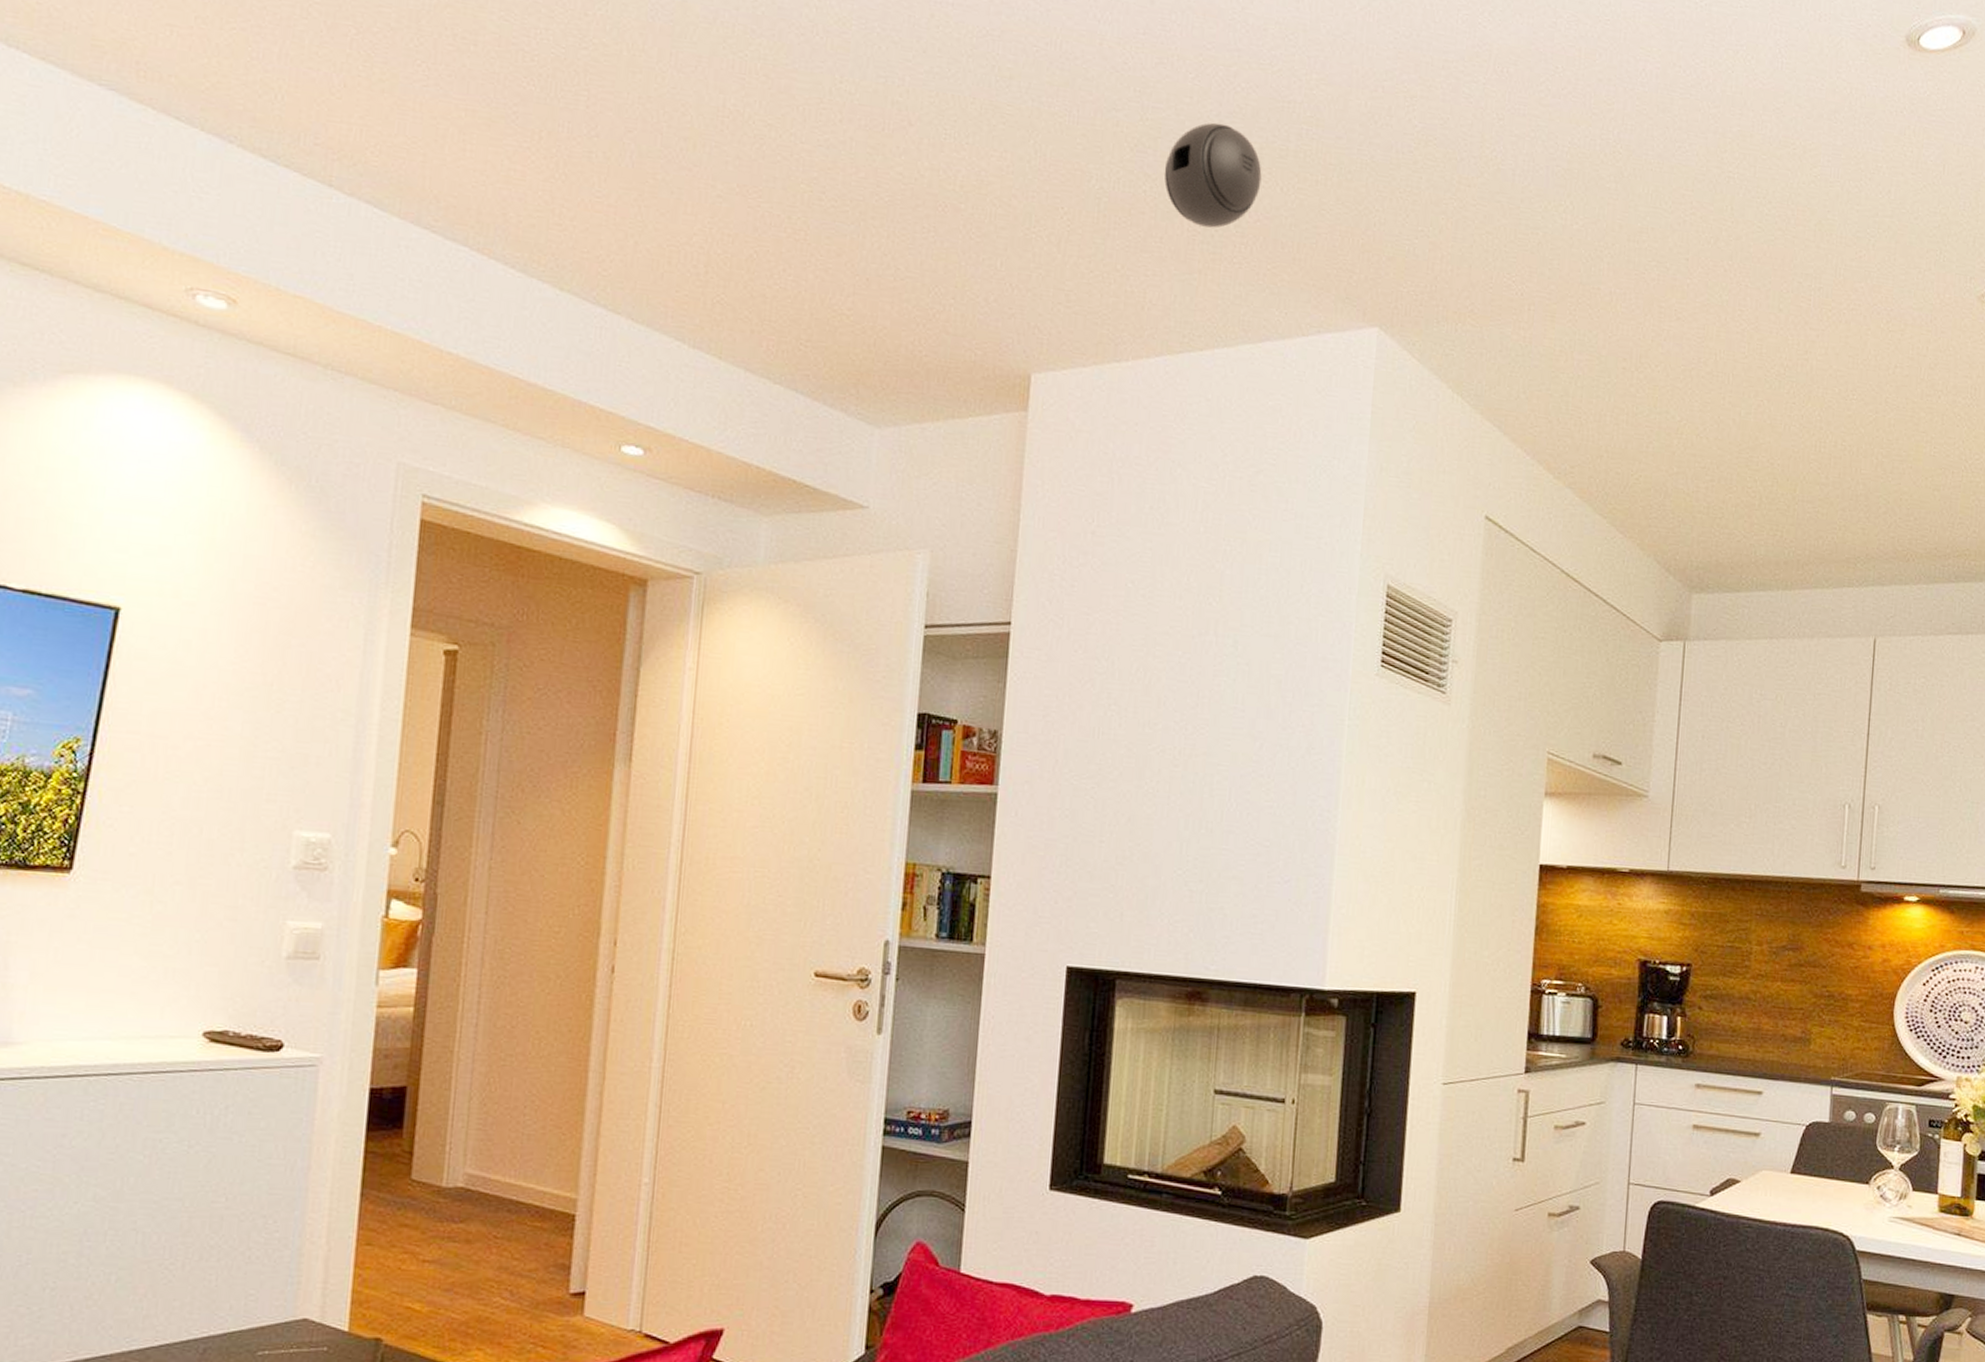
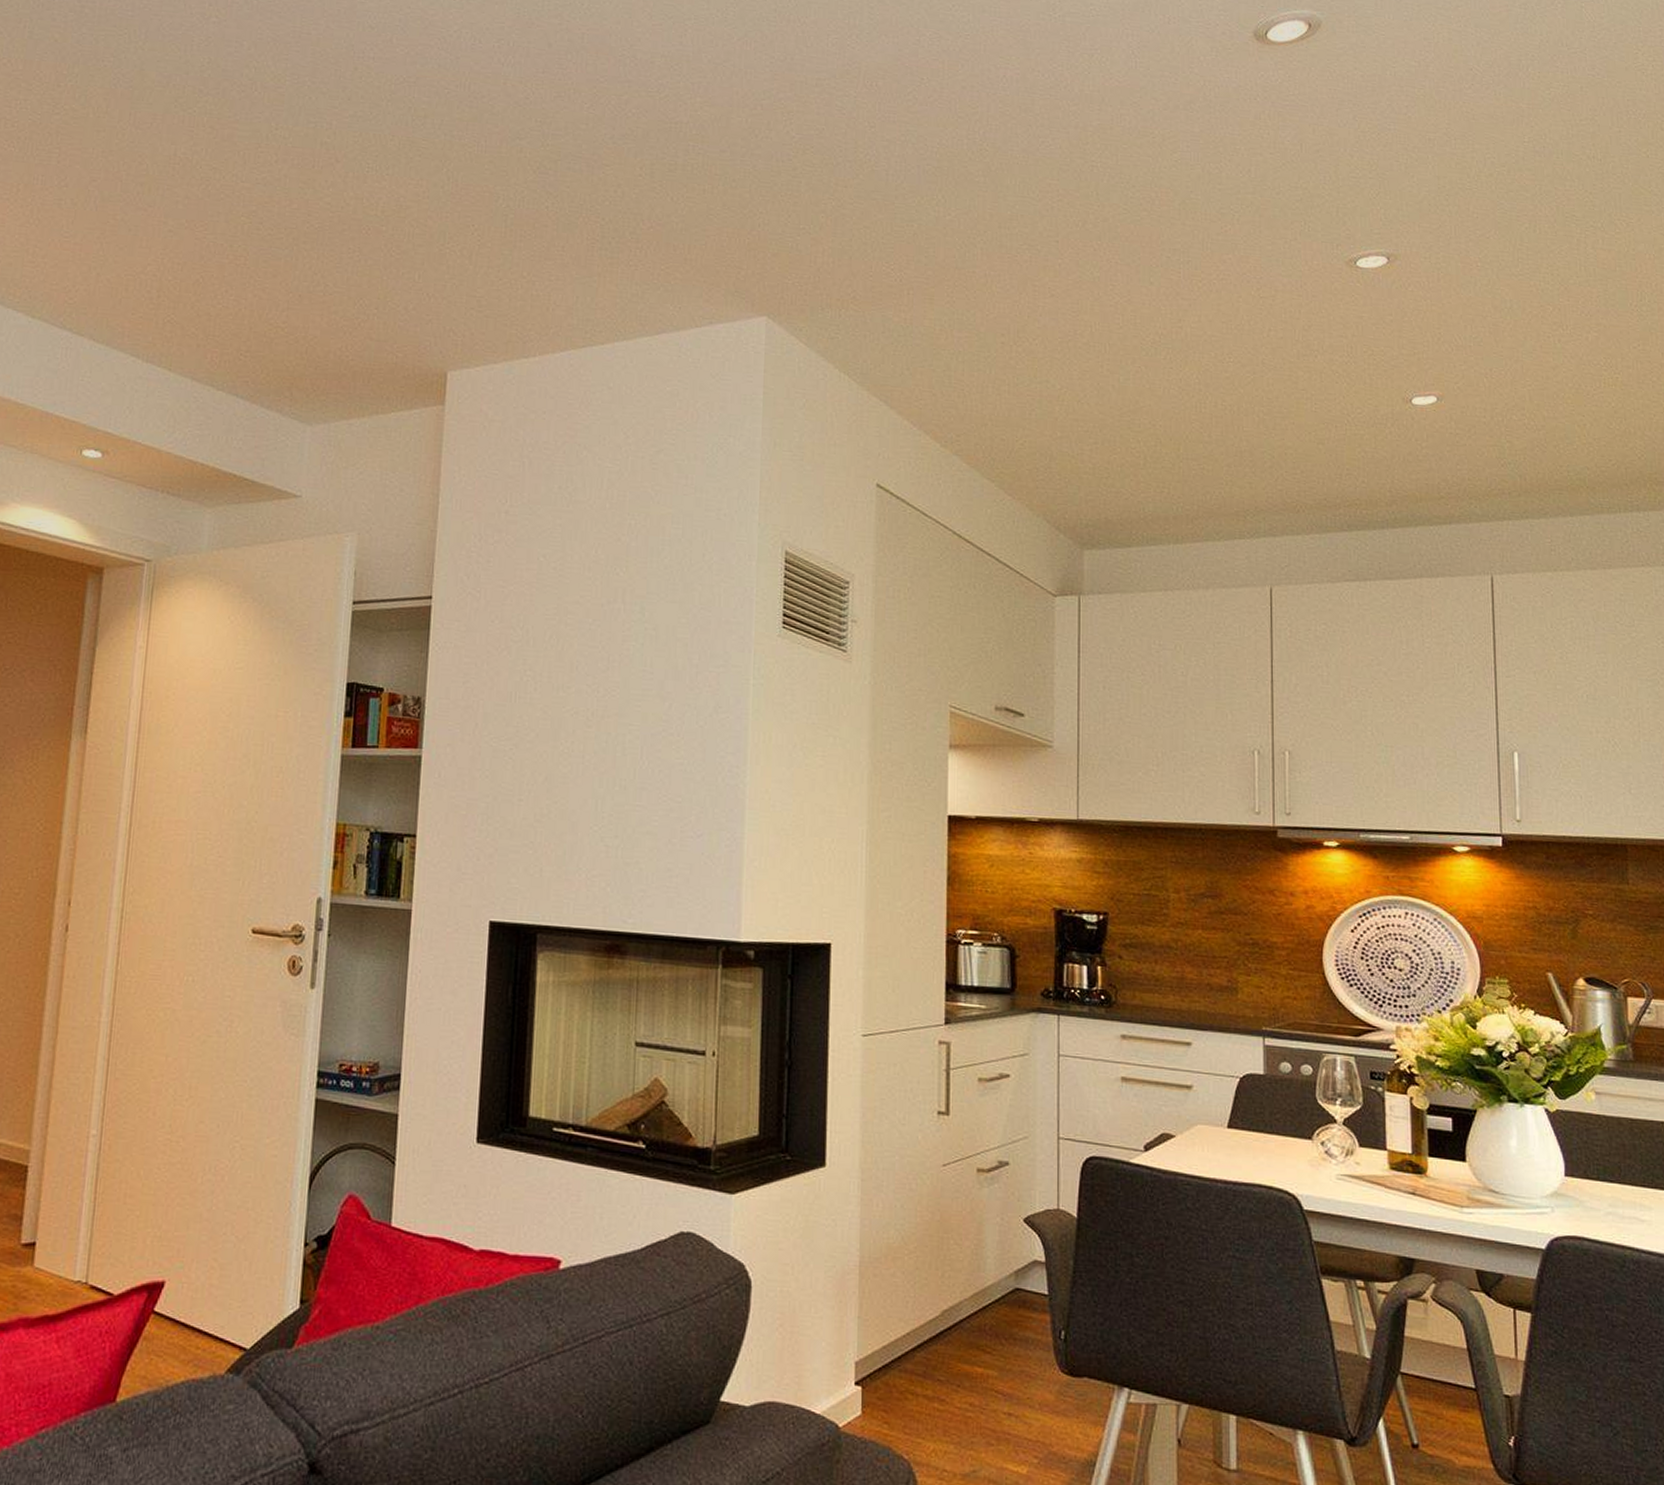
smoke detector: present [1164,122,1262,229] -> none [564,144,653,236]

